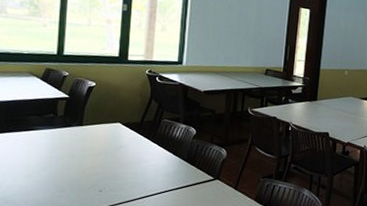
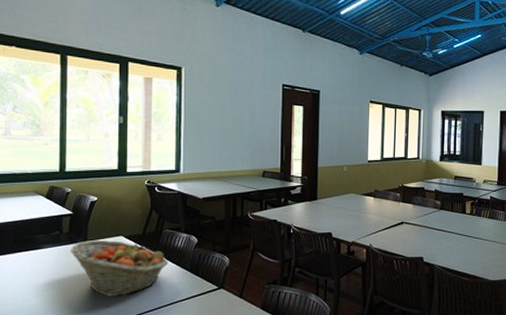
fruit basket: none [63,125,166,182] -> present [70,240,169,296]

